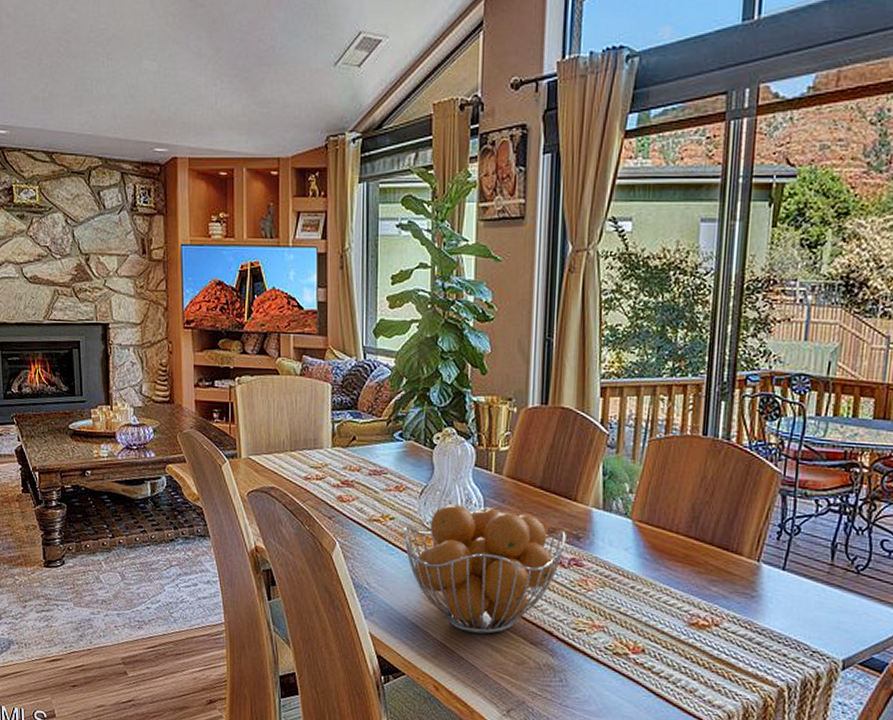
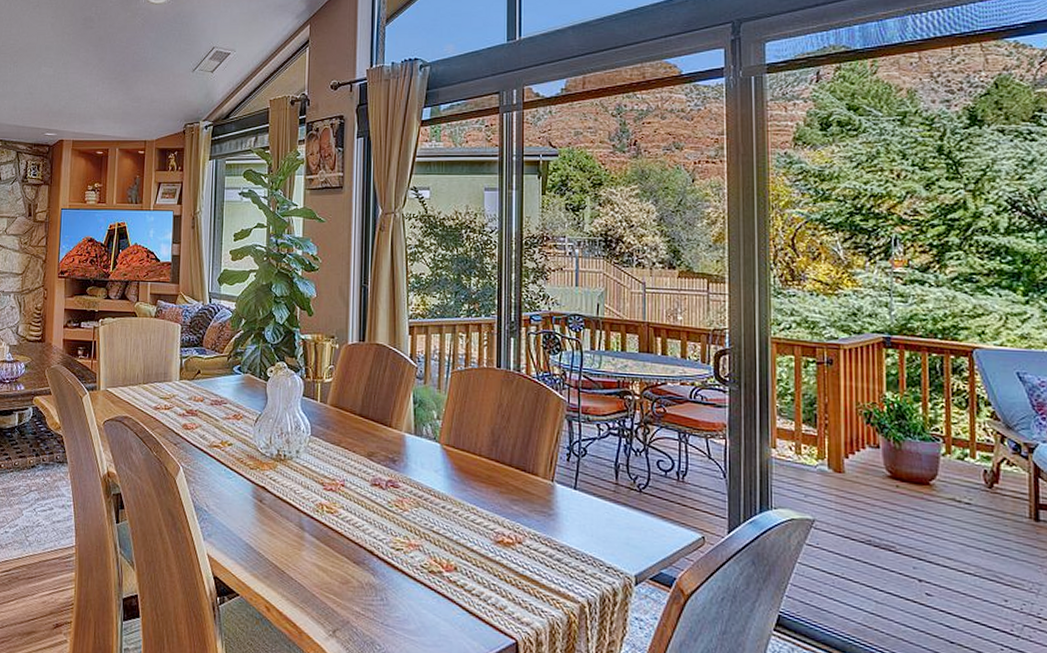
fruit basket: present [403,504,566,634] -> none [240,431,383,554]

